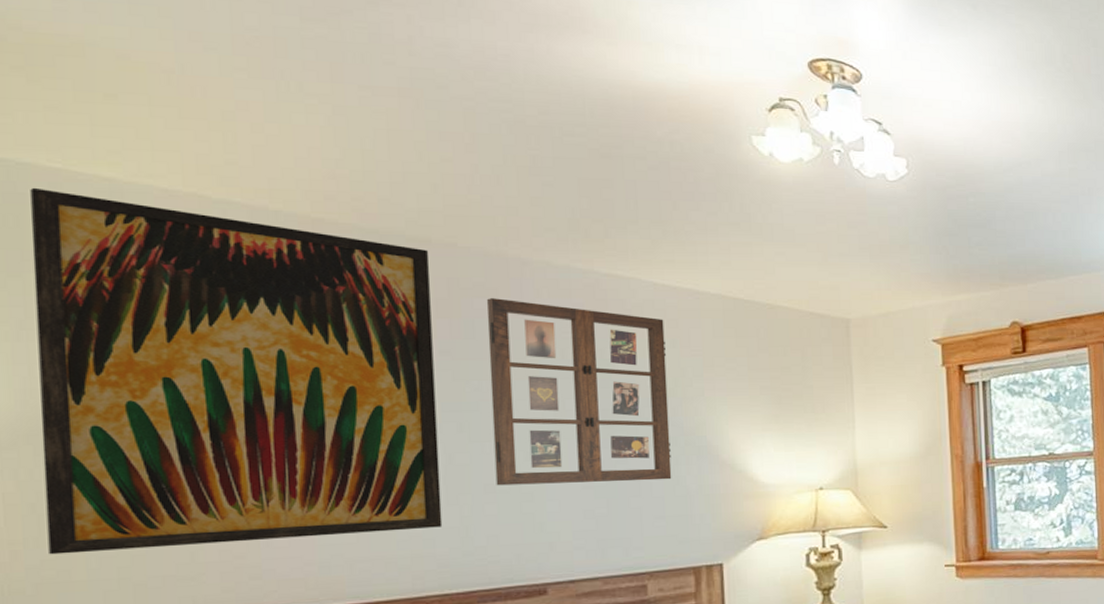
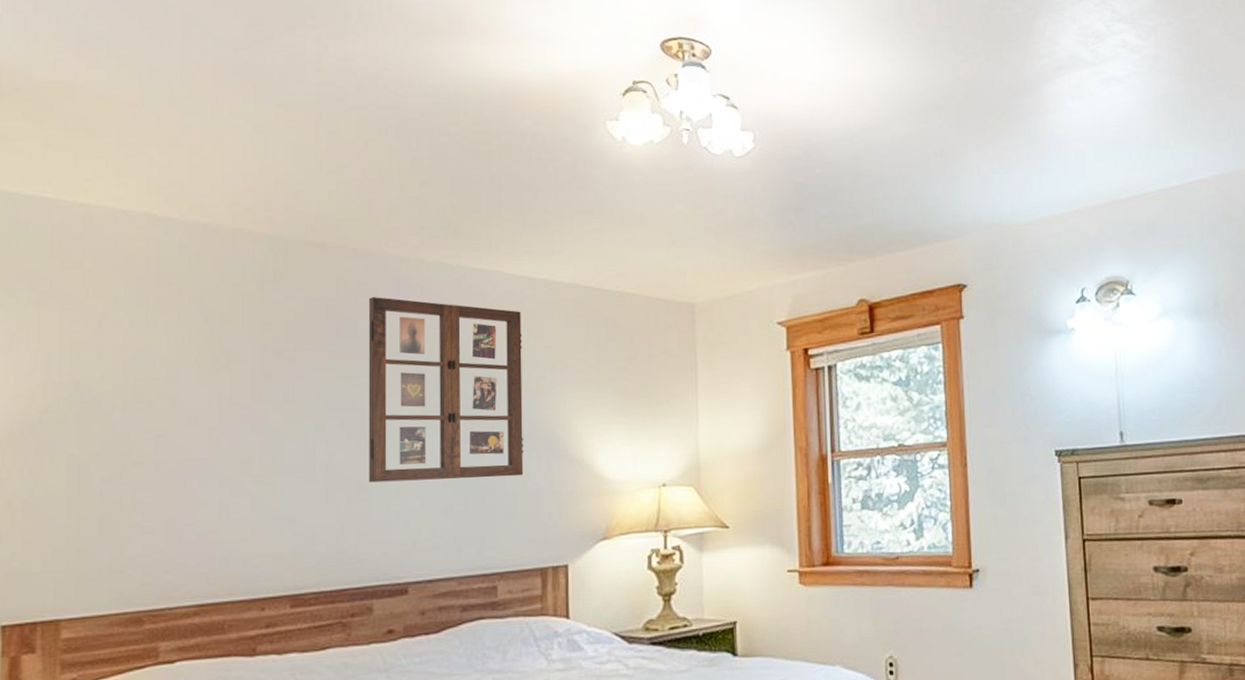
wall art: present [30,187,443,555] -> none [17,216,324,547]

